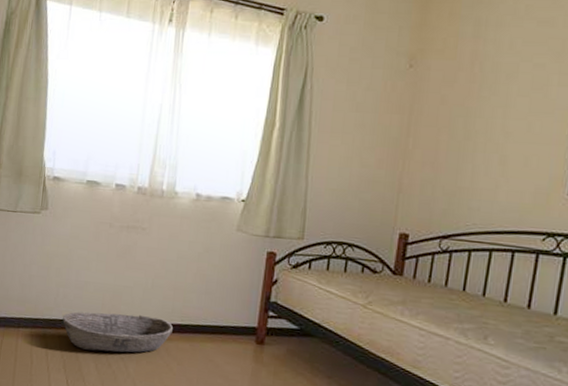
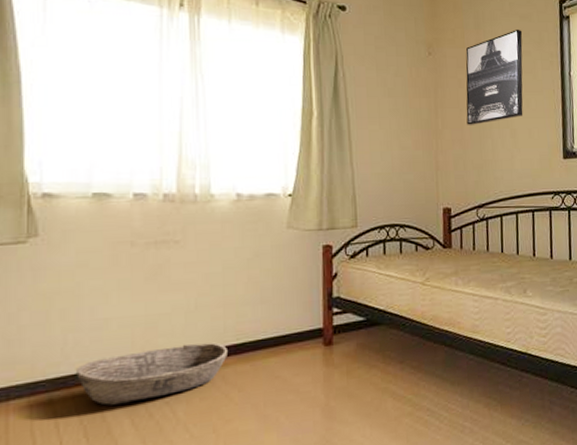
wall art: none [444,38,538,148] -> present [465,30,523,125]

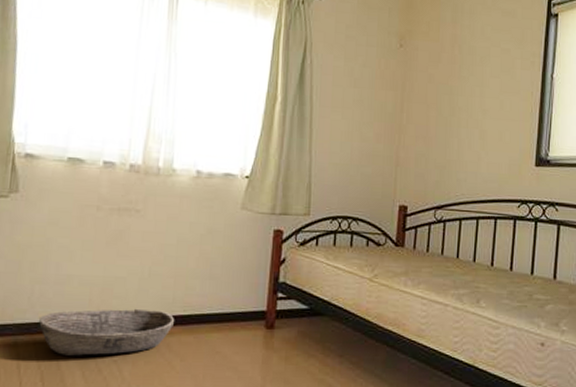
wall art: present [465,30,523,125] -> none [433,26,504,123]

